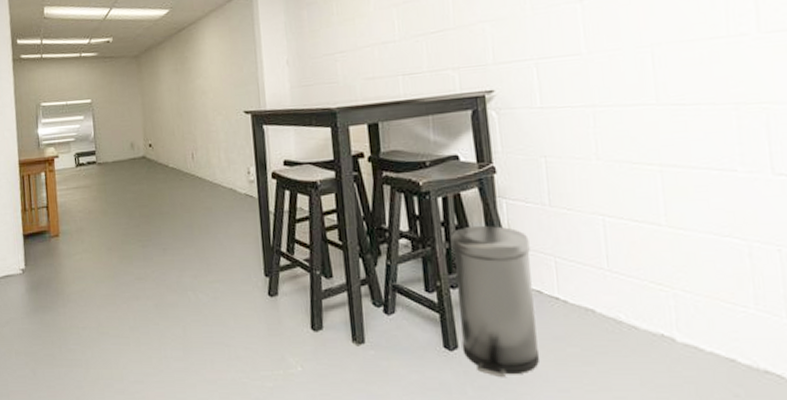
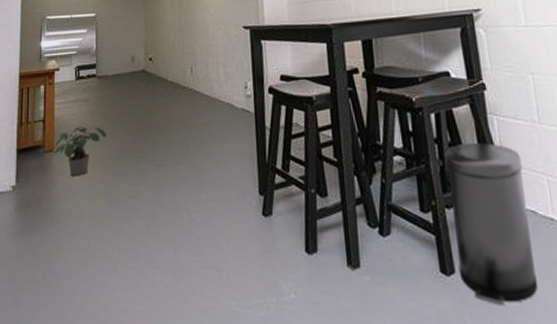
potted plant: none [59,212,112,260] -> present [53,126,108,176]

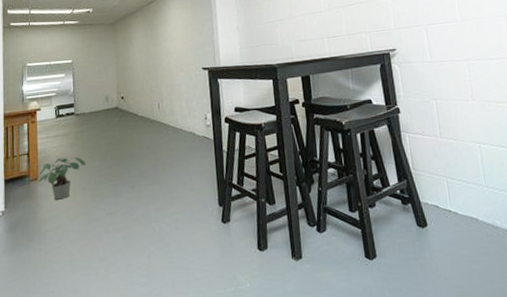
pedal bin: present [445,142,538,306] -> none [368,154,439,280]

